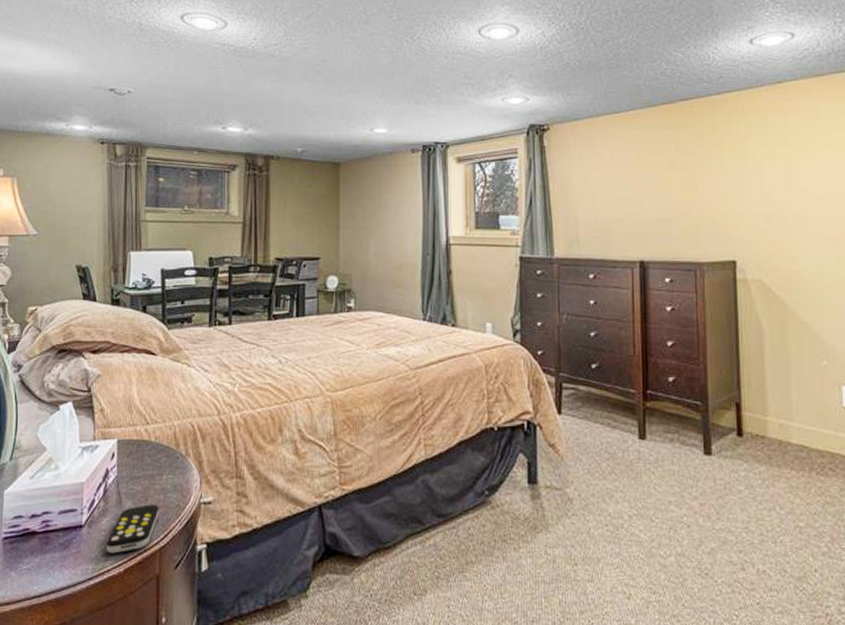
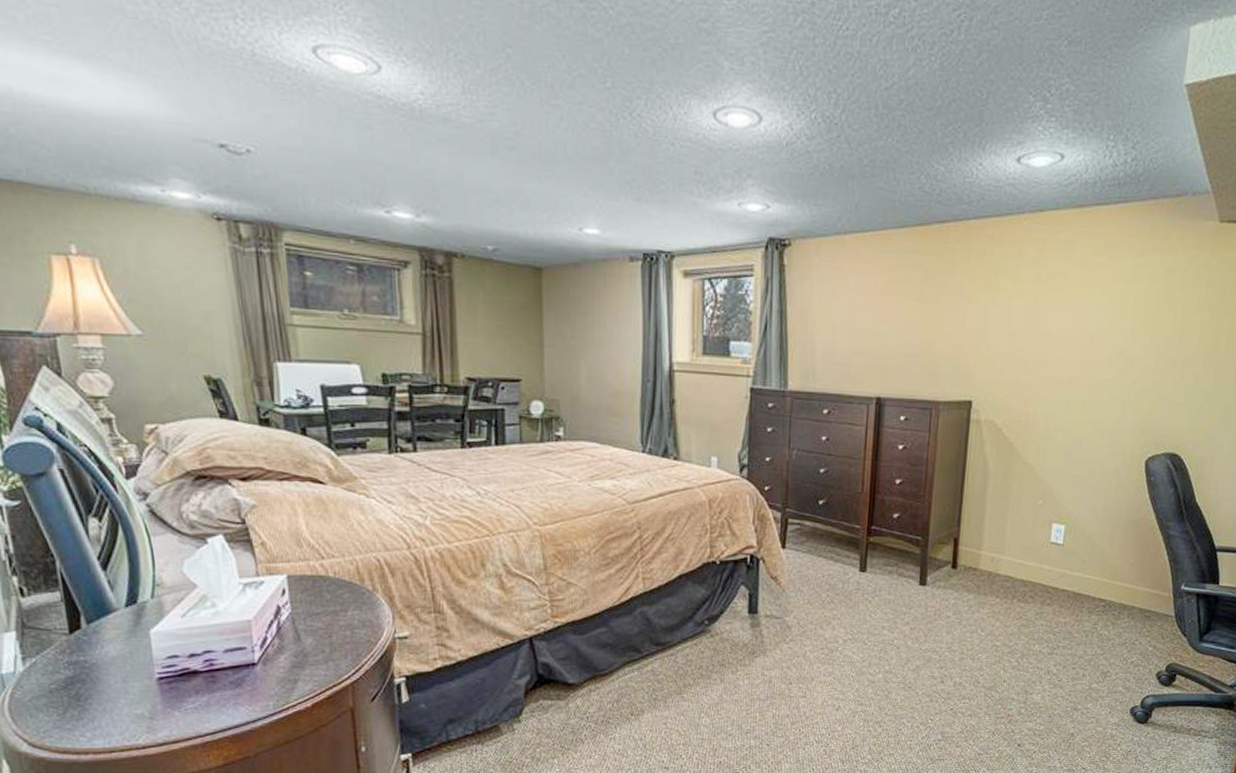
remote control: present [105,504,159,554] -> none [286,640,347,690]

